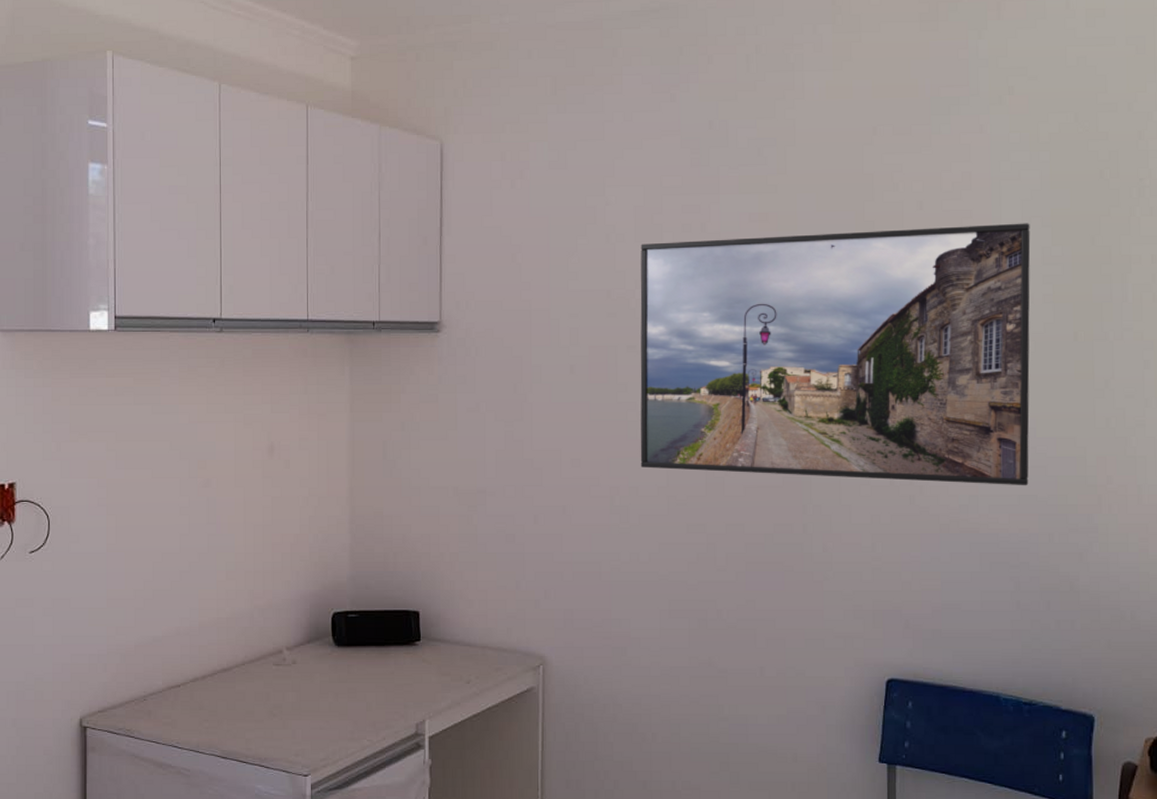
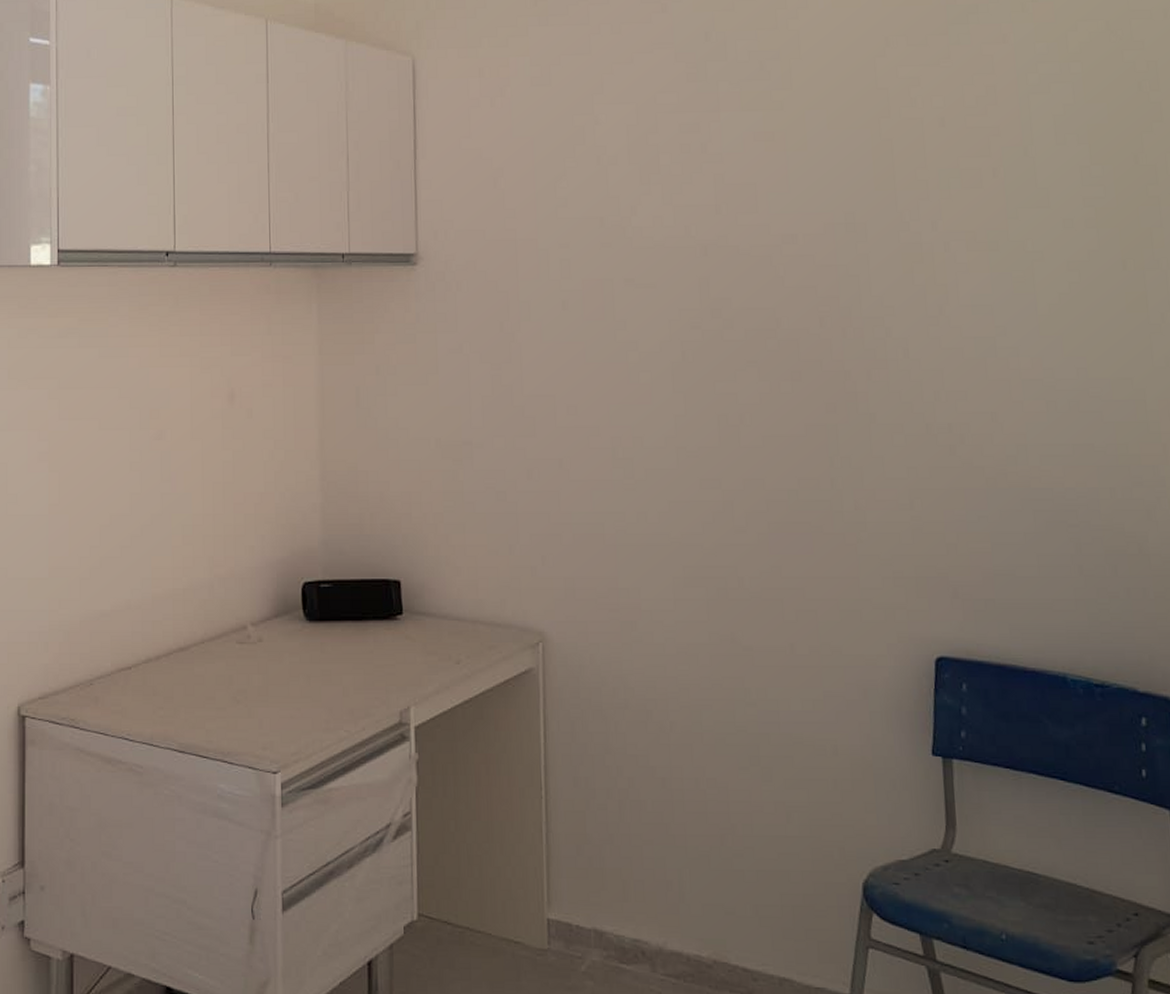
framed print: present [640,223,1031,486] -> none [635,140,1083,434]

